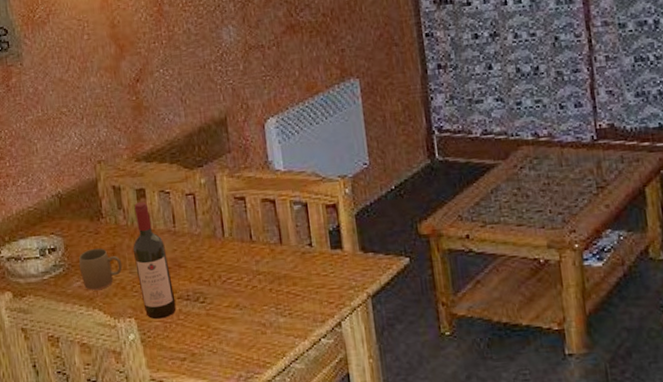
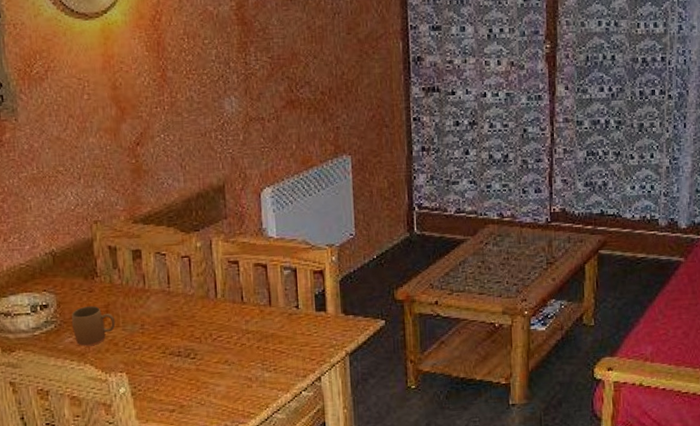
wine bottle: present [132,201,177,320] -> none [126,262,168,374]

